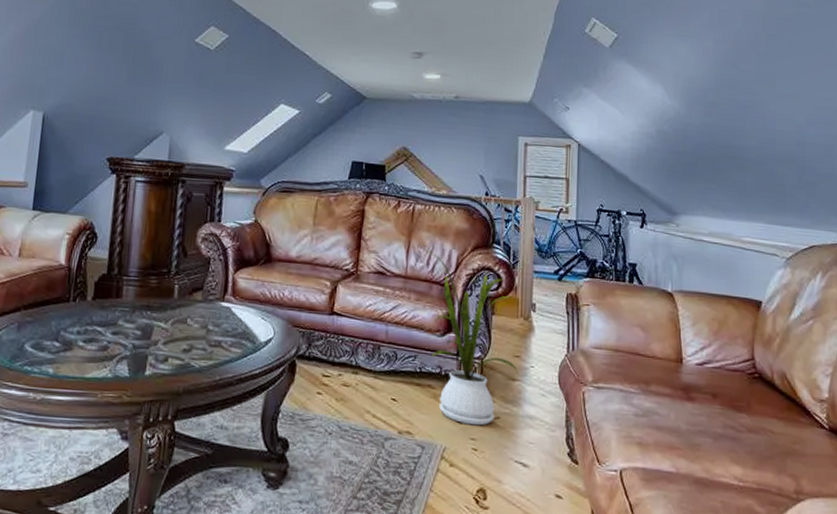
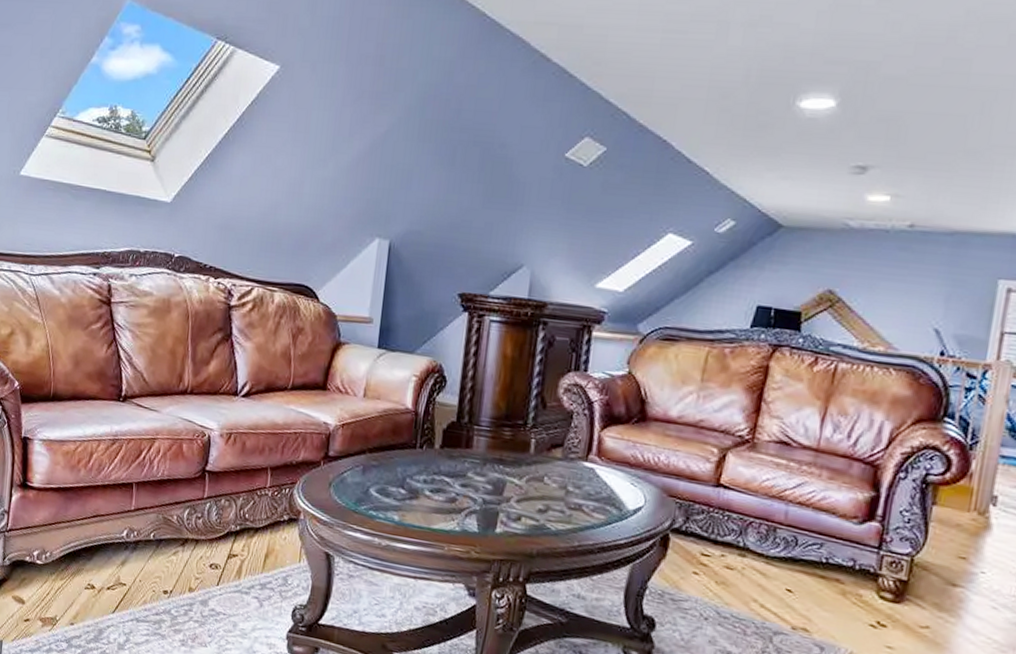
house plant: present [424,250,519,426] -> none [843,419,965,634]

